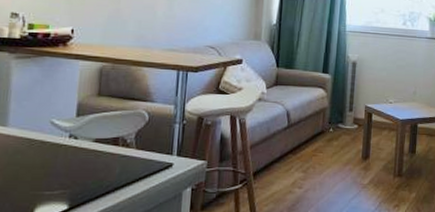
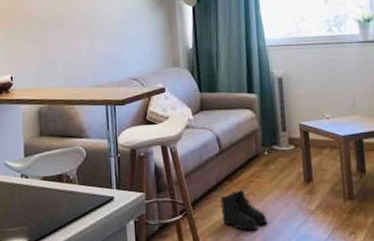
boots: none [280,162,324,201] -> present [220,189,268,231]

